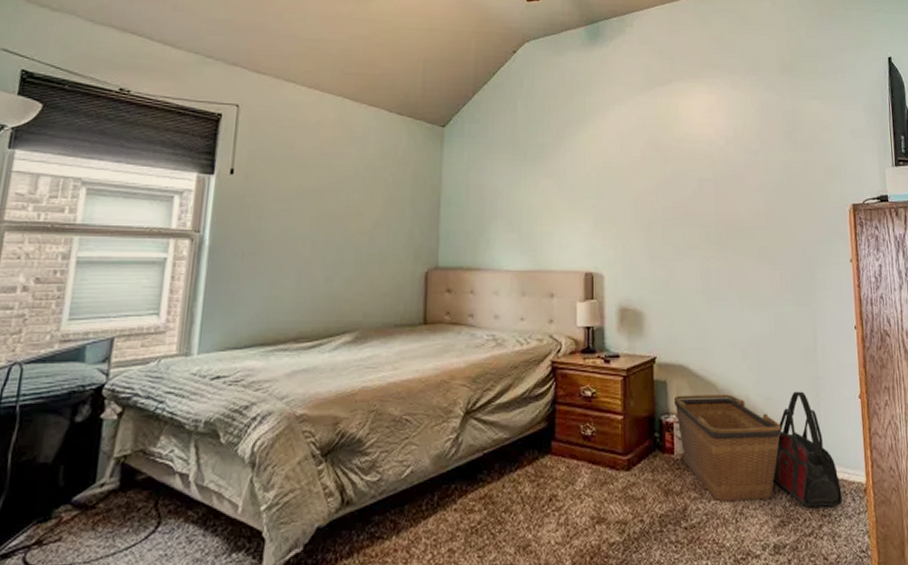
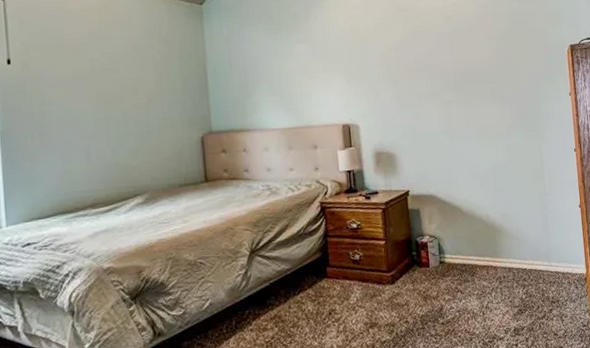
bicycle basket: present [673,394,782,502] -> none [426,215,517,301]
duffel bag: present [773,391,842,507] -> none [511,206,568,297]

